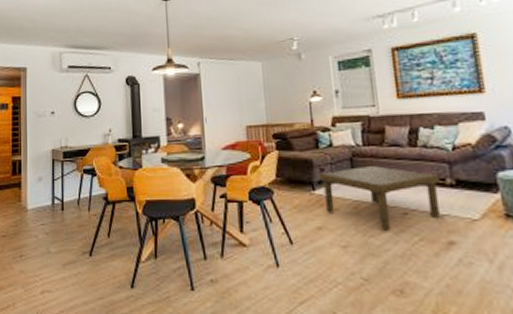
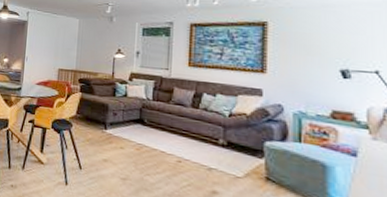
coffee table: present [320,166,441,231] -> none [112,116,214,173]

